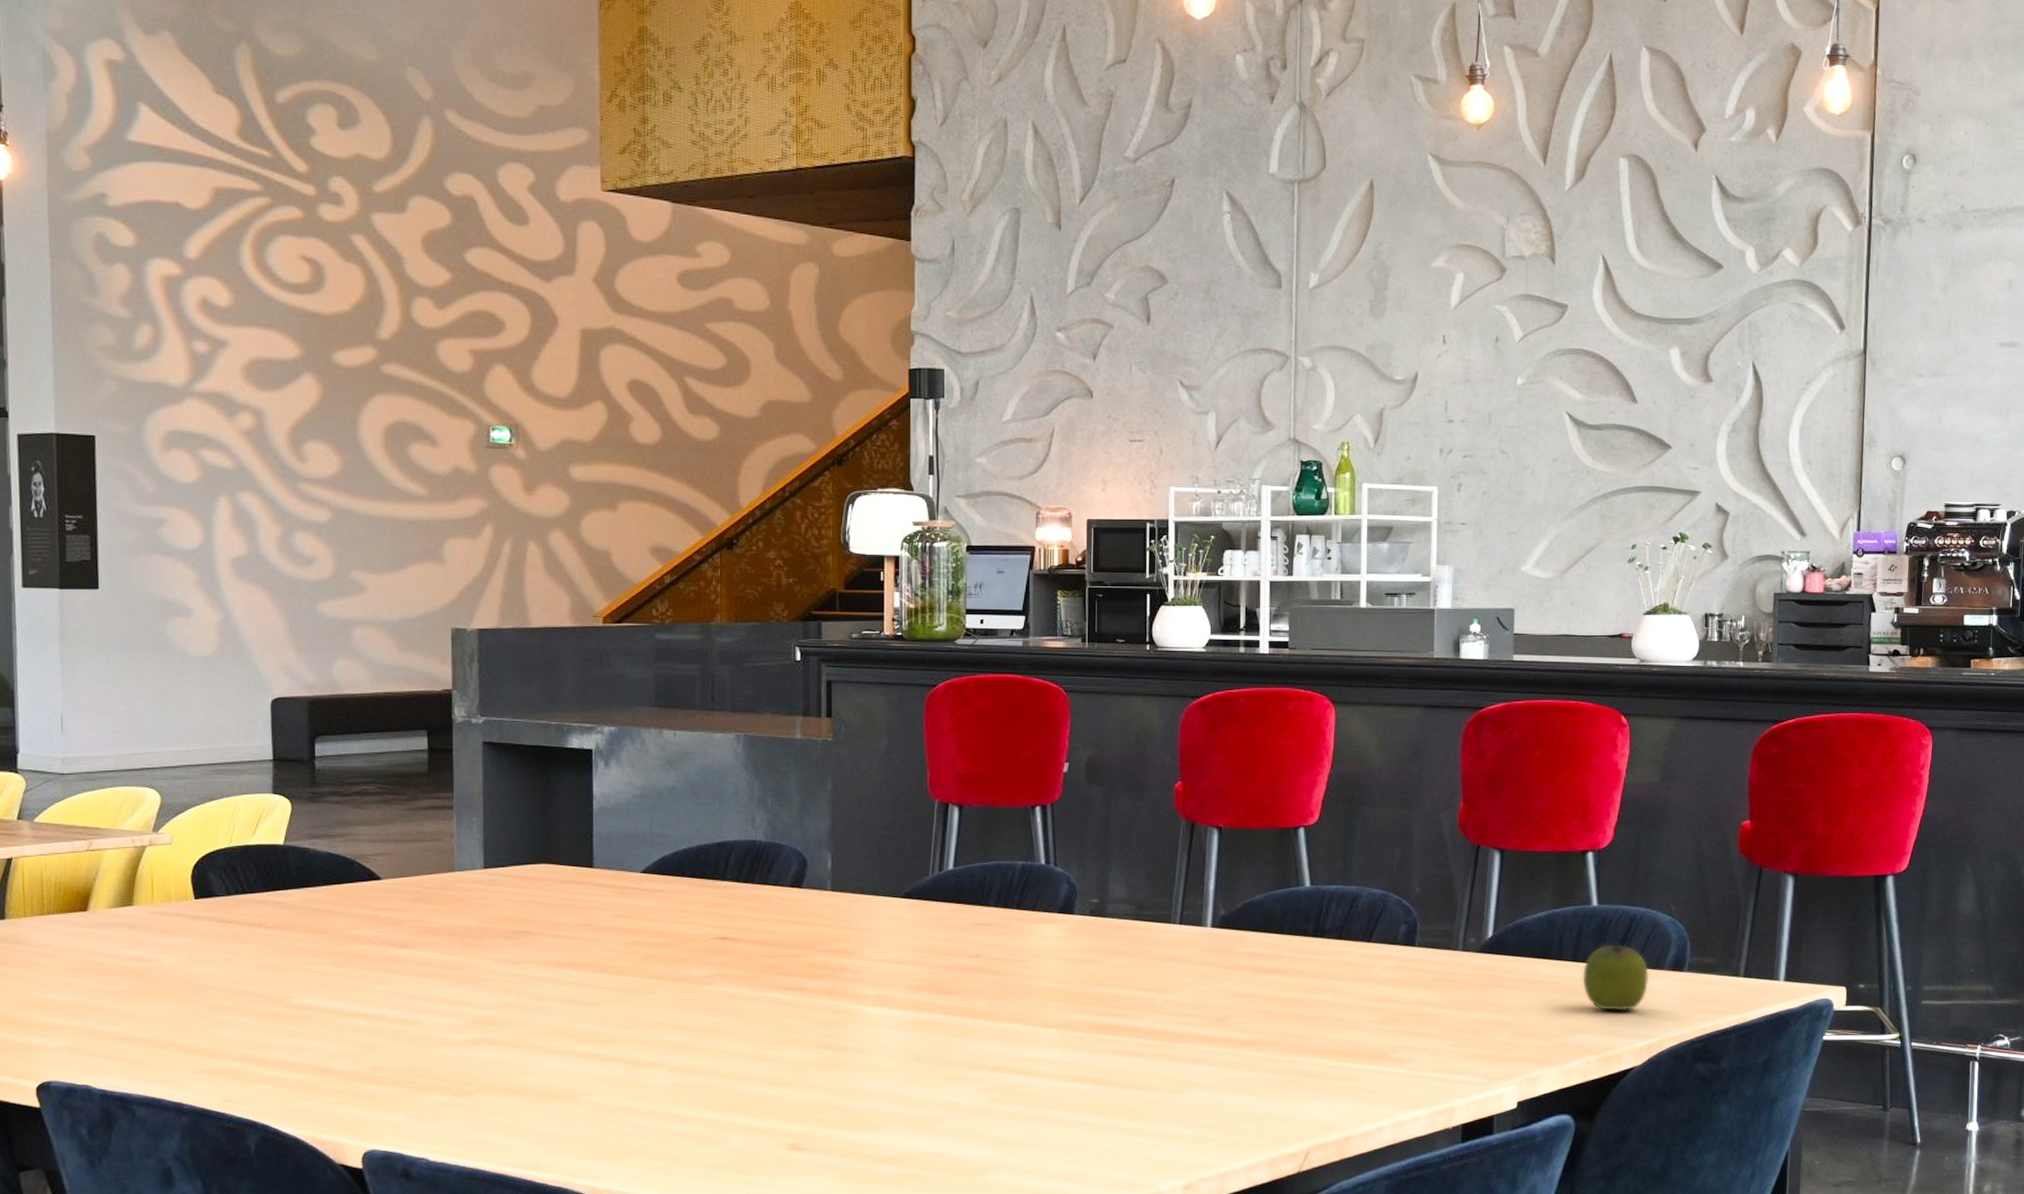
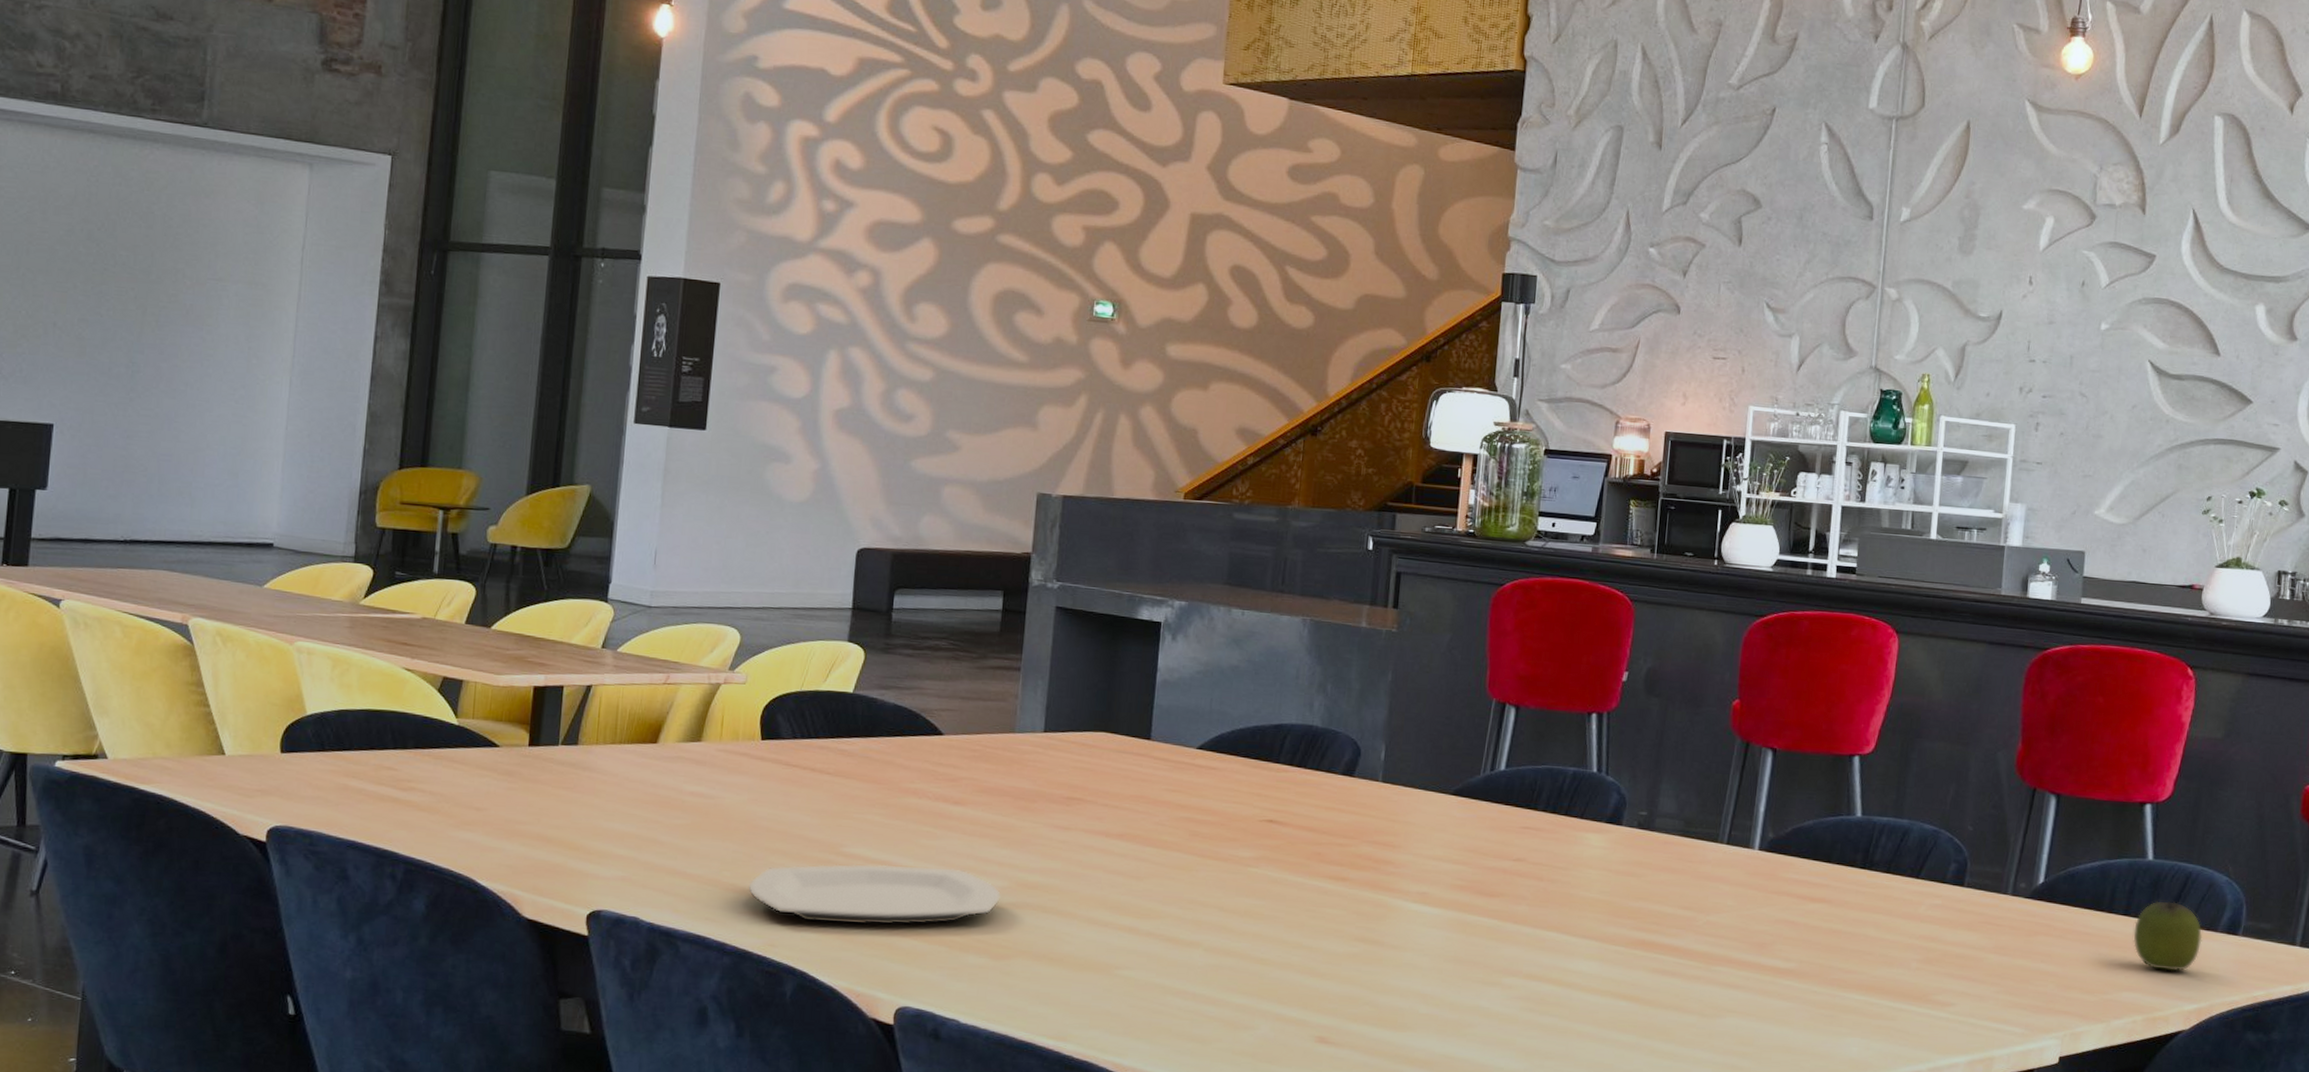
plate: none [200,1011,457,1075] -> present [749,864,1001,925]

